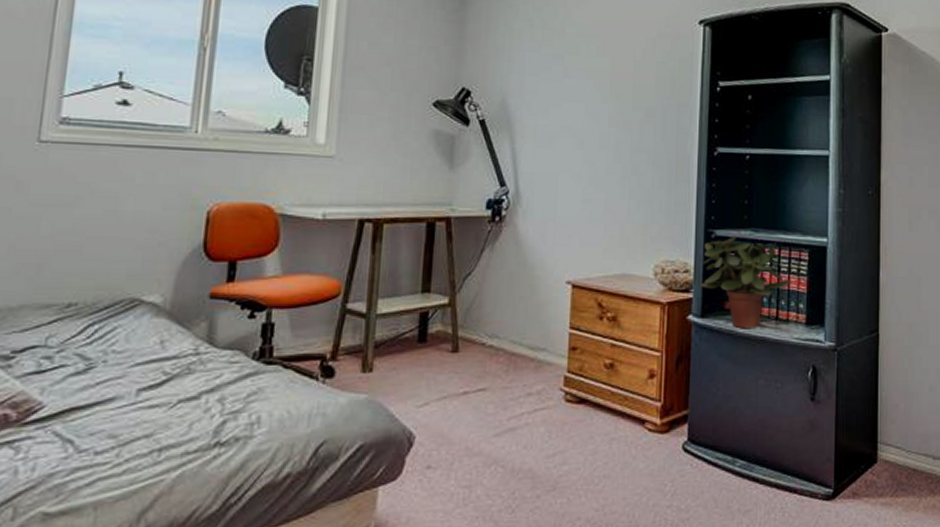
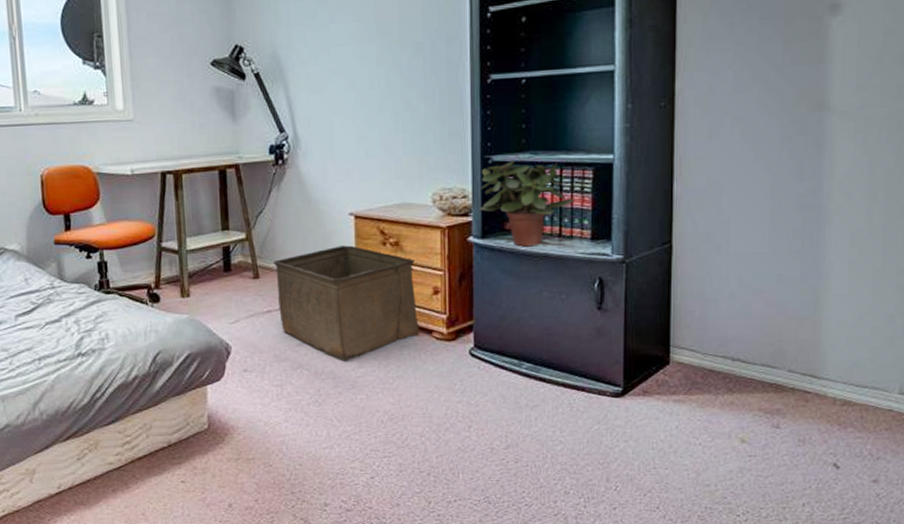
storage bin: none [476,318,632,457] -> present [273,245,419,362]

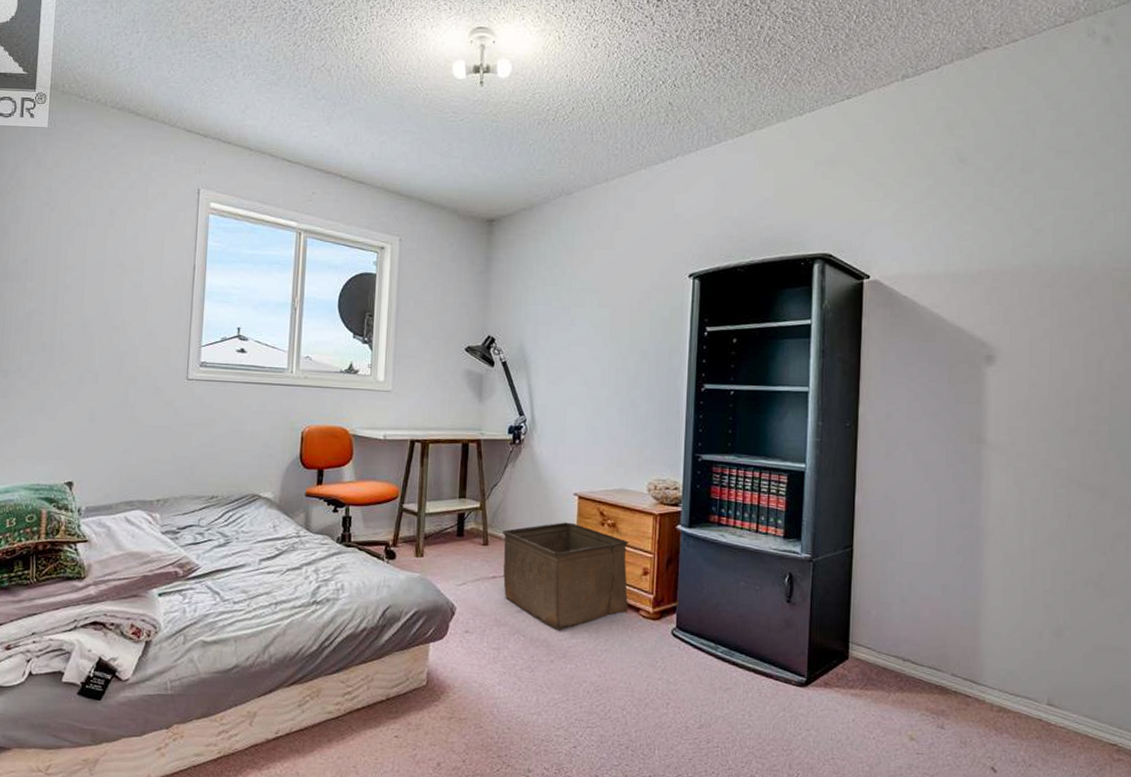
potted plant: present [479,160,575,247] -> none [687,460,771,540]

